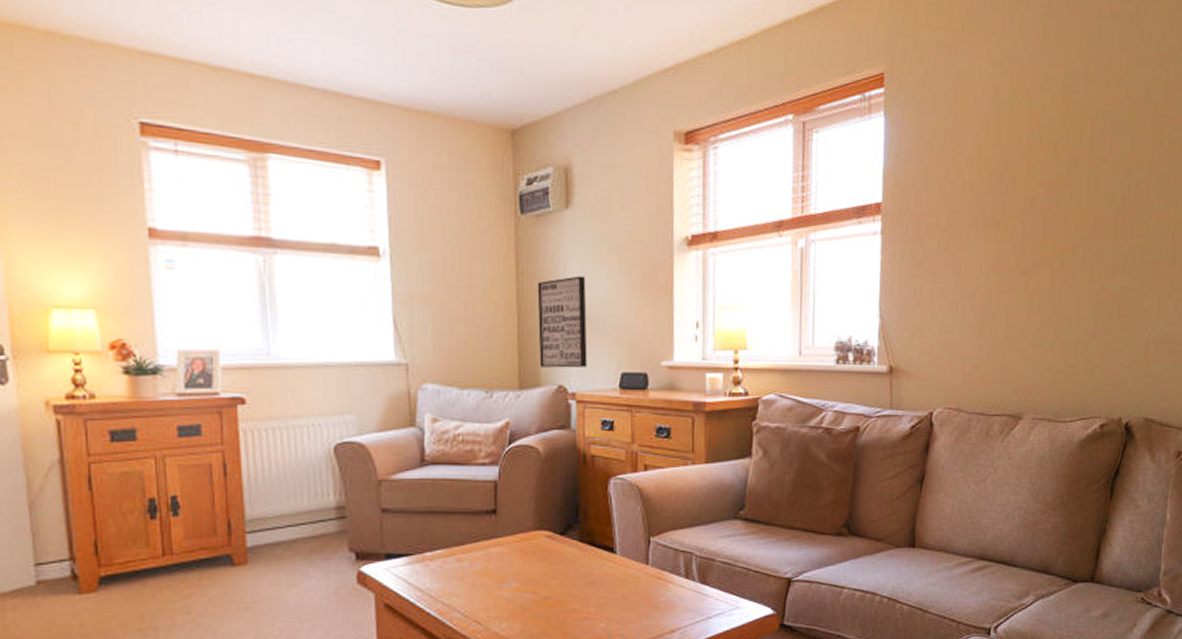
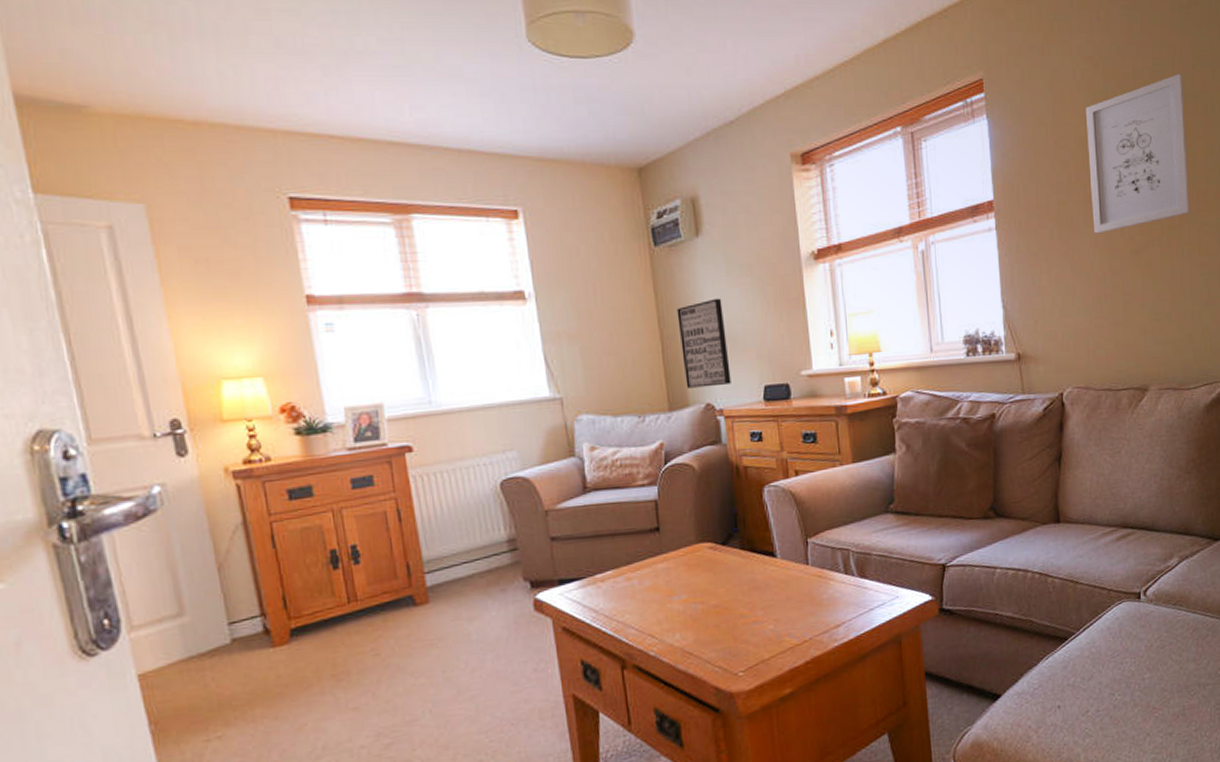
wall art: none [984,88,1094,250] -> present [1086,73,1190,234]

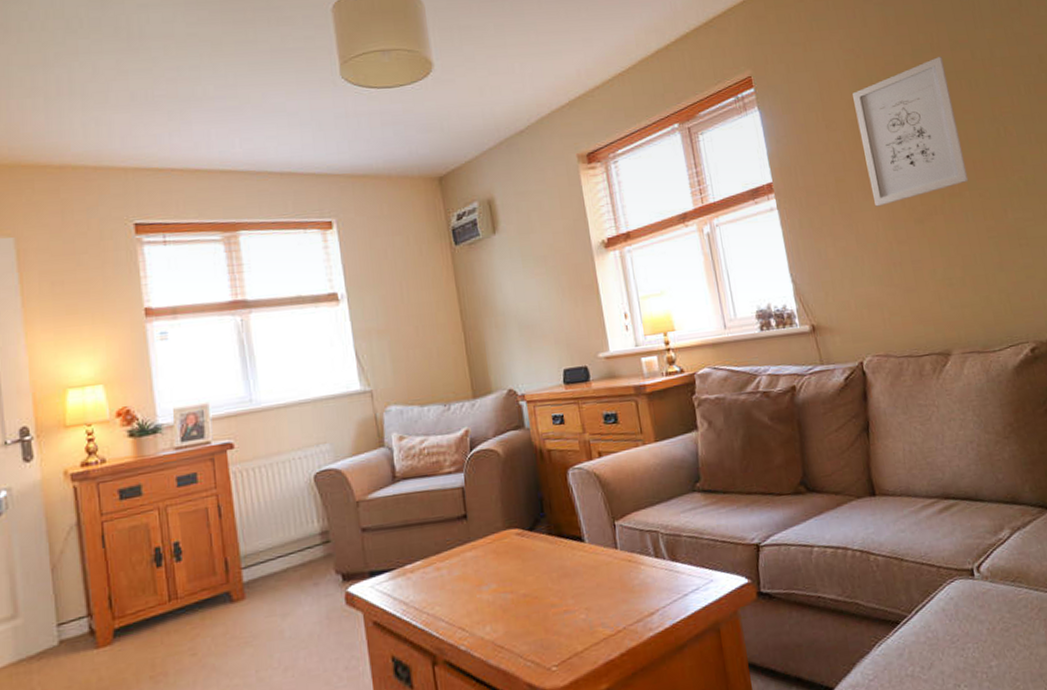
wall art: present [677,298,731,388] -> none [477,289,532,376]

